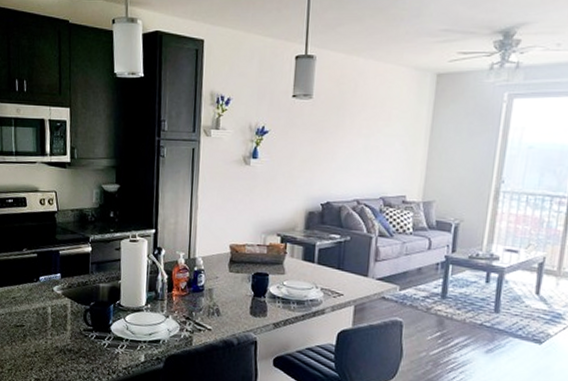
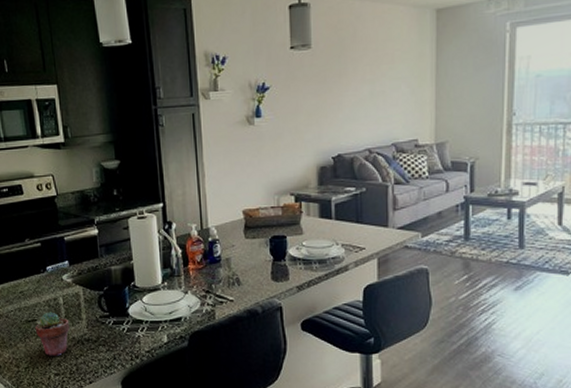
potted succulent: none [22,319,55,362] -> present [35,312,70,356]

